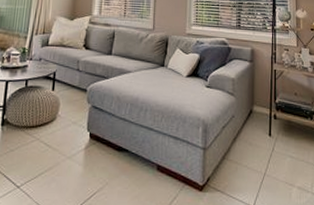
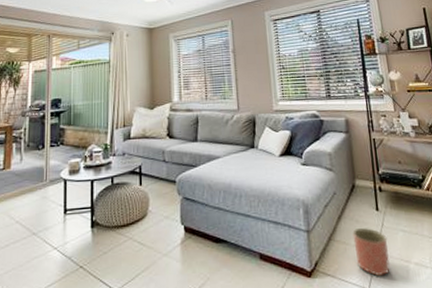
planter: none [245,150,276,197] -> present [352,227,390,277]

